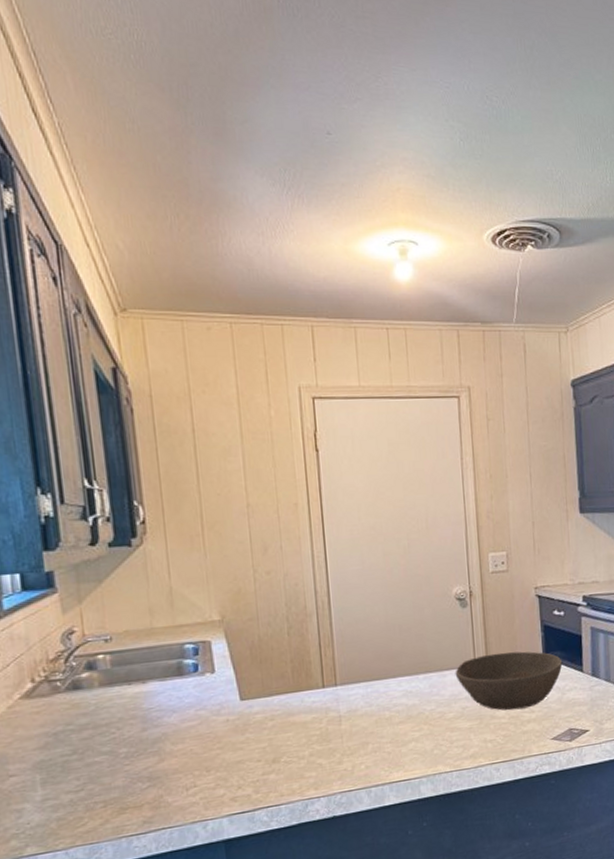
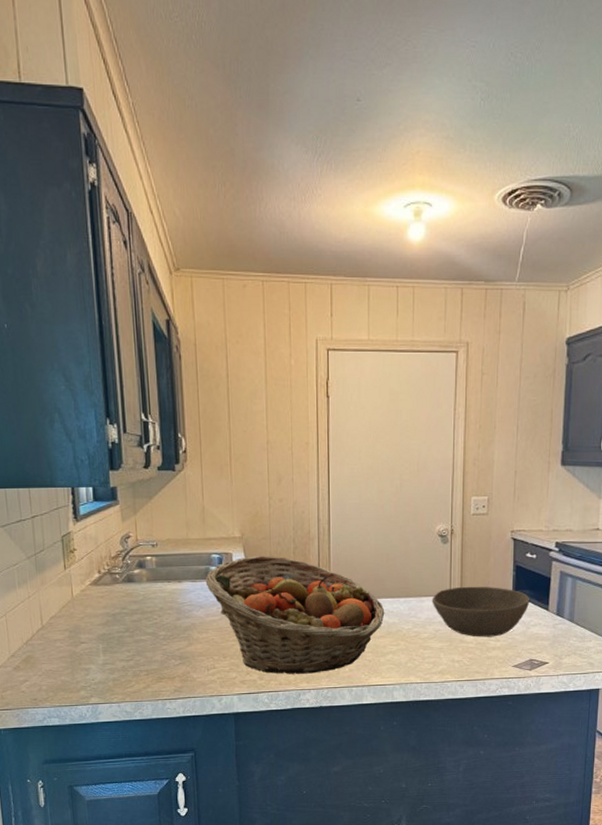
fruit basket: none [177,639,403,784] -> present [205,556,385,674]

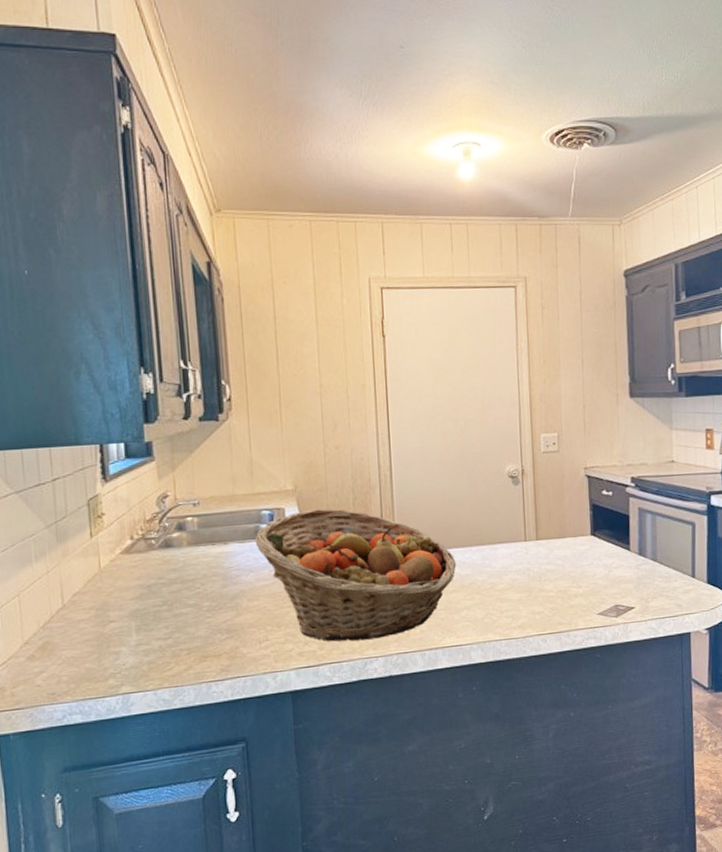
bowl: present [432,586,530,637] -> none [506,528,610,585]

